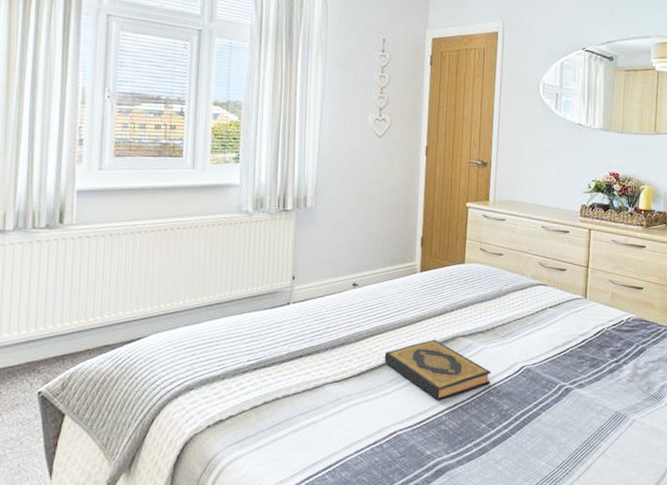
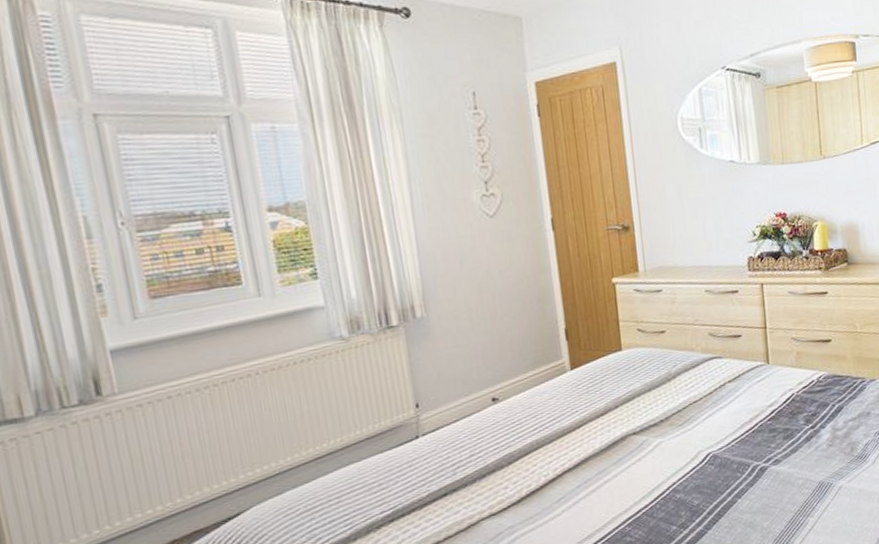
hardback book: present [384,339,492,400] -> none [545,443,675,511]

